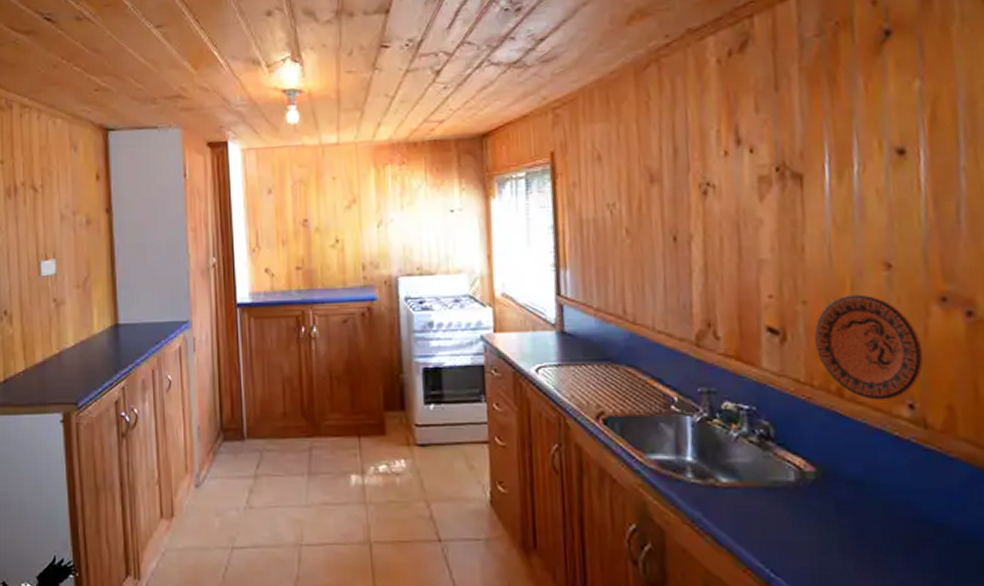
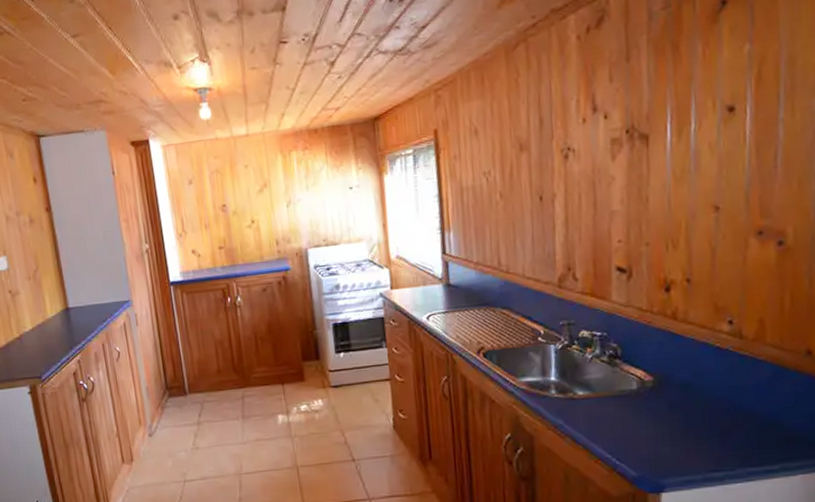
decorative plate: present [814,294,924,400] -> none [655,234,742,320]

